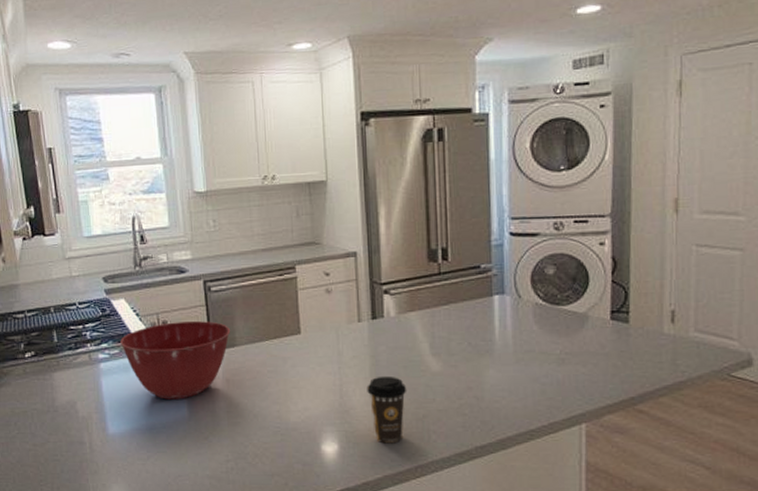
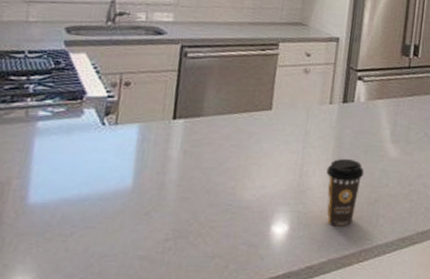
mixing bowl: present [120,321,230,400] -> none [69,84,199,169]

